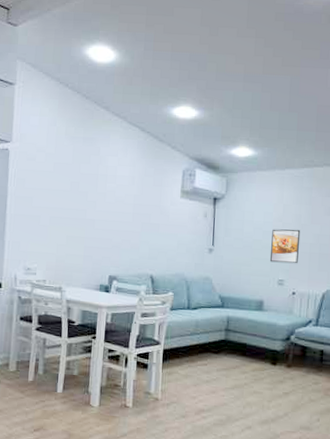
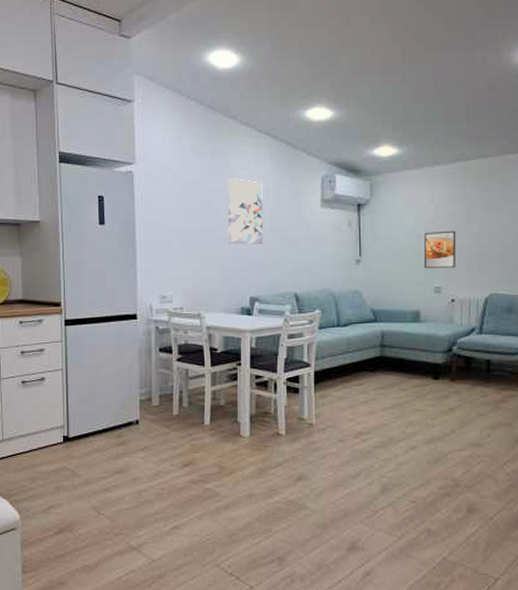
wall art: none [93,164,129,227] -> present [228,178,263,244]

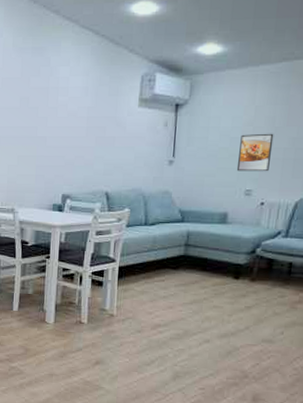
wall art: present [228,178,263,244] -> none [44,75,82,142]

